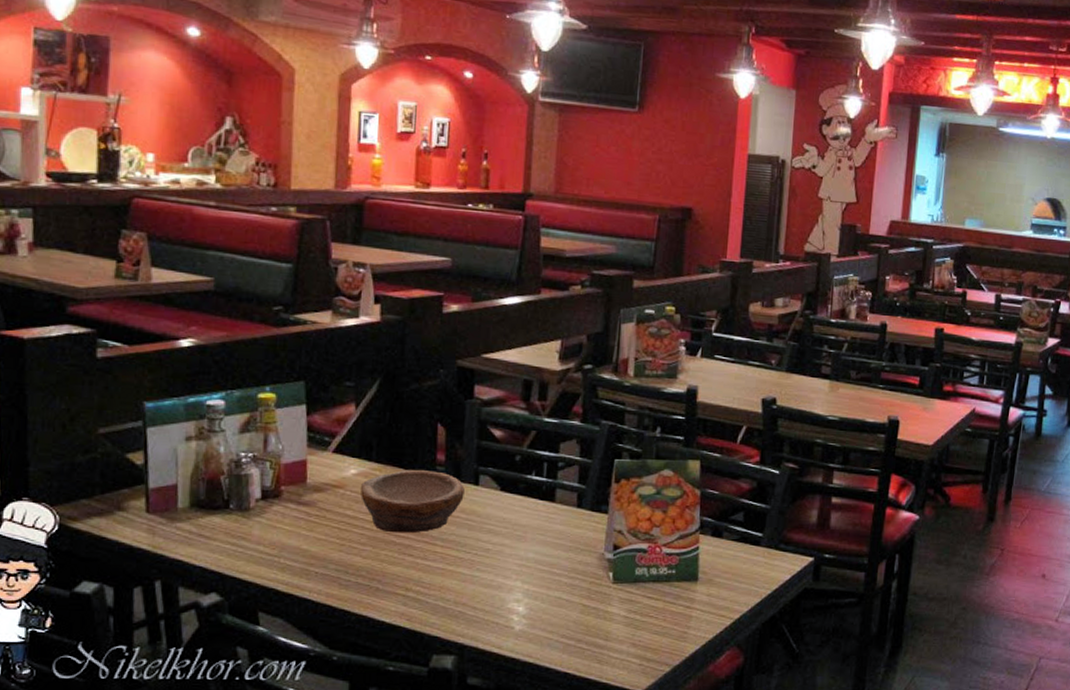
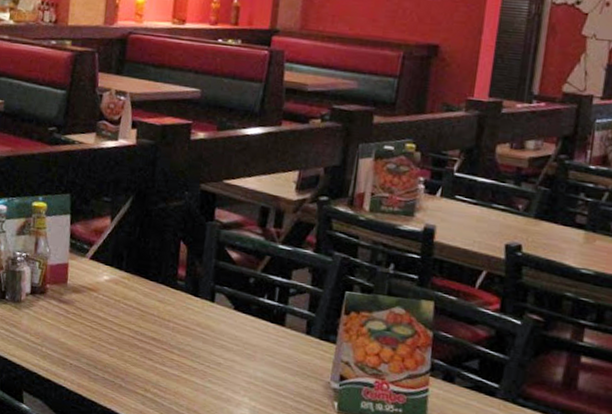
bowl: present [360,470,465,534] -> none [111,281,202,340]

